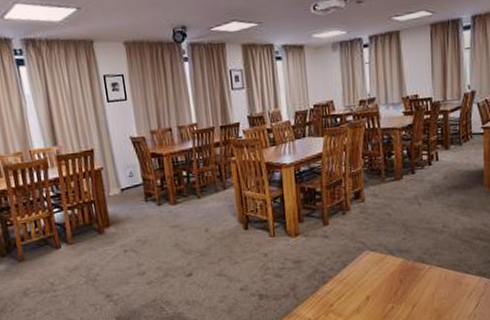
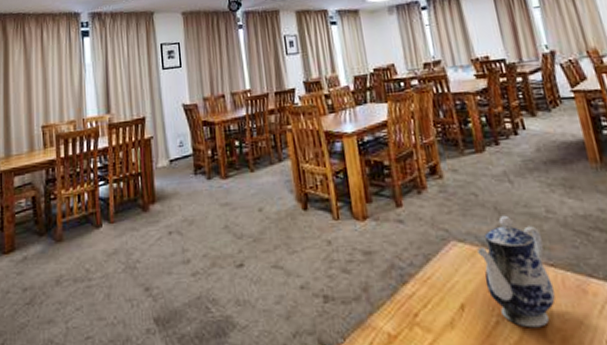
teapot: none [385,230,438,310] -> present [477,215,555,328]

